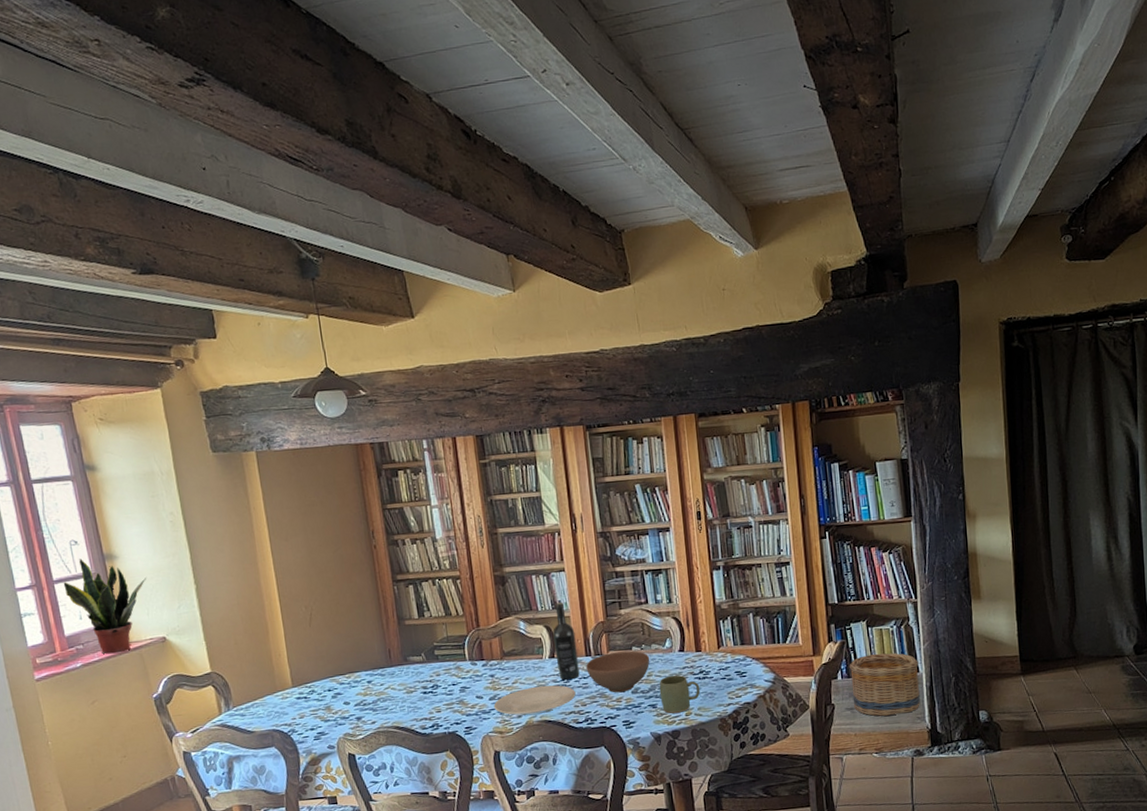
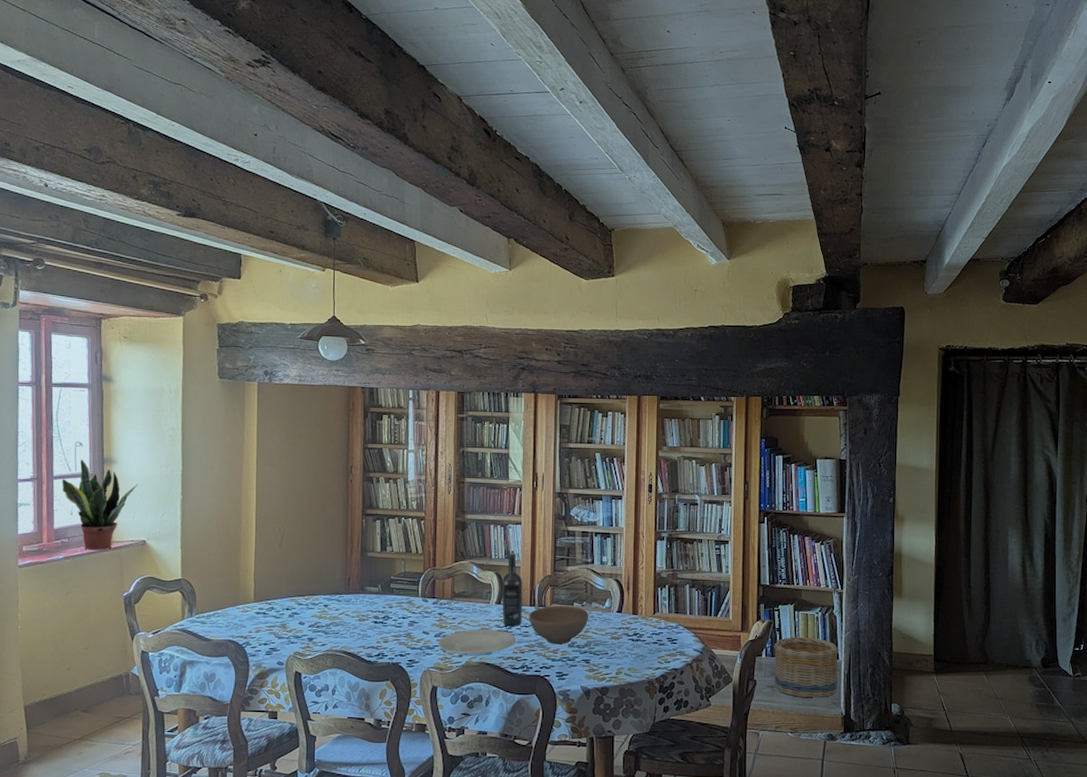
mug: present [659,675,701,714] -> none [594,634,633,670]

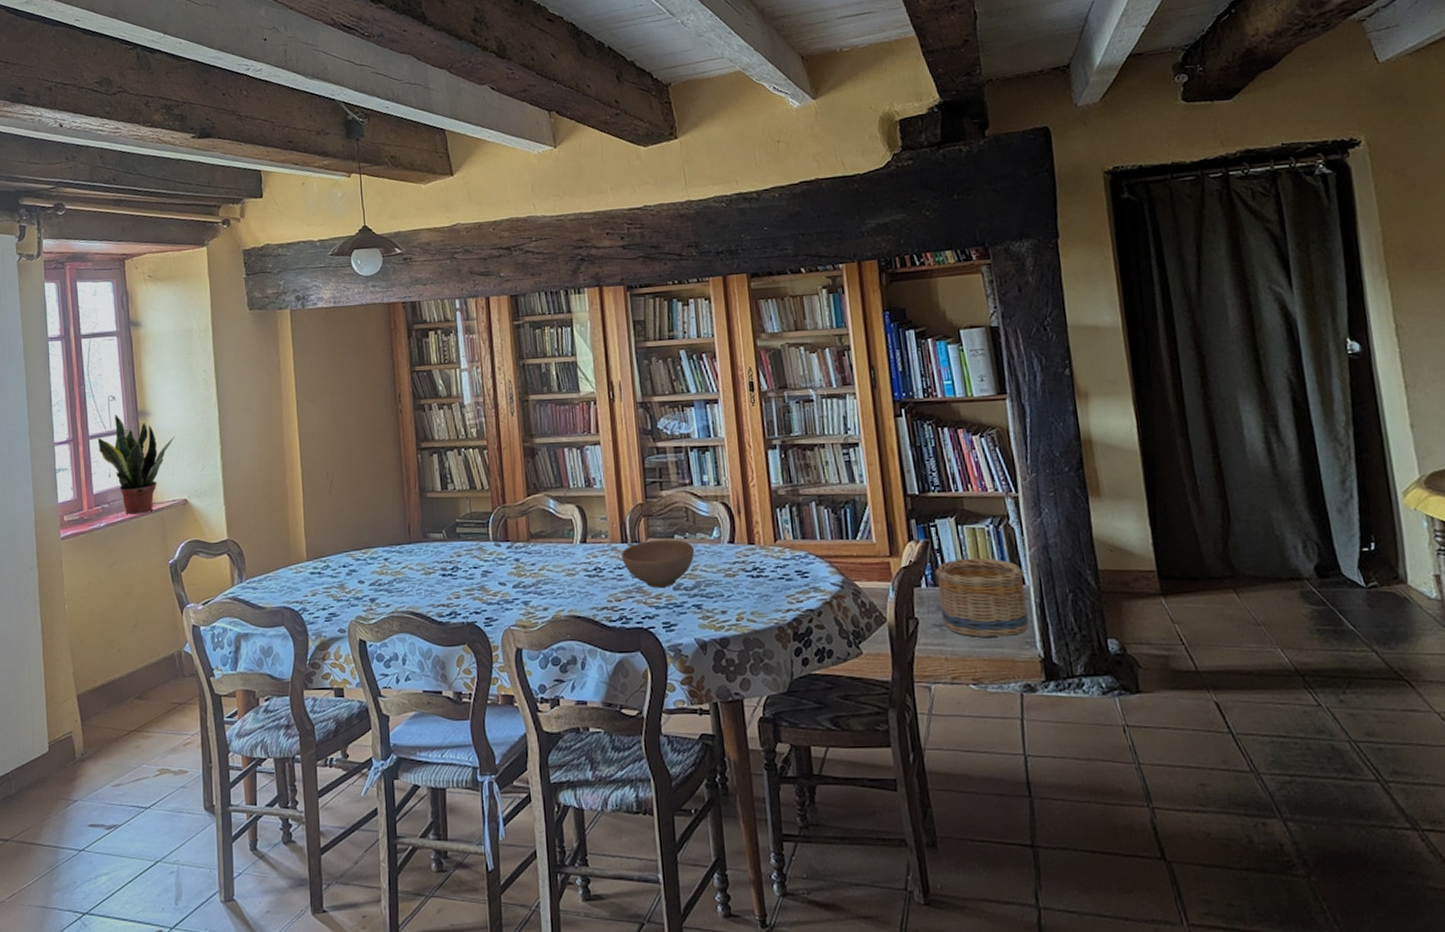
plate: present [438,629,516,656] -> none [517,574,609,609]
wine bottle: present [501,553,523,626] -> none [584,479,614,569]

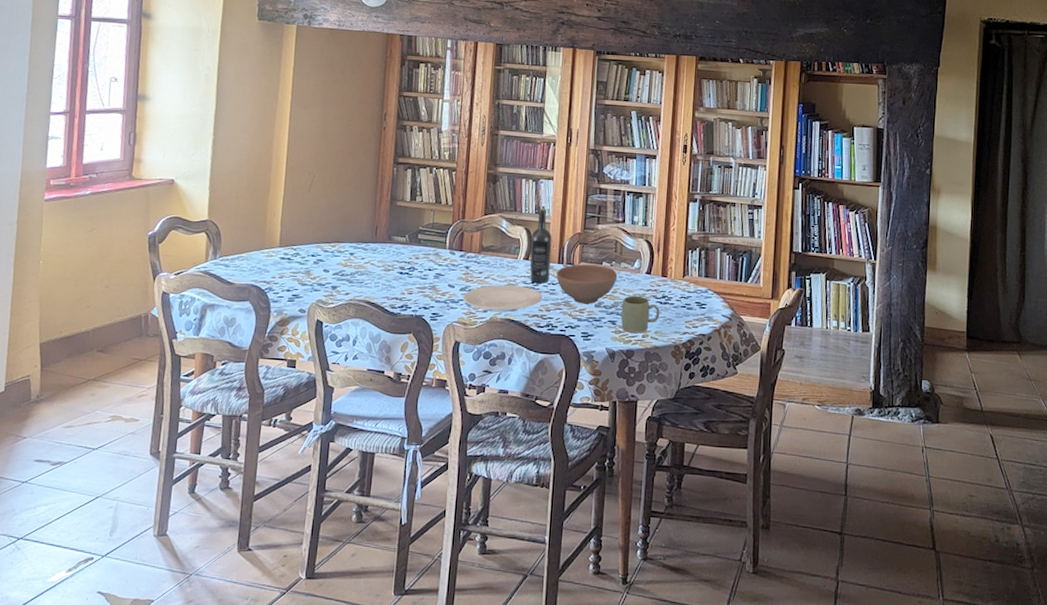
potted plant: present [98,415,176,515] -> none [94,95,171,188]
plate: none [517,574,609,609] -> present [463,284,542,313]
wine bottle: none [584,479,614,569] -> present [530,208,552,283]
mug: none [705,570,754,617] -> present [621,295,660,333]
basket: present [935,558,1029,638] -> none [802,307,870,371]

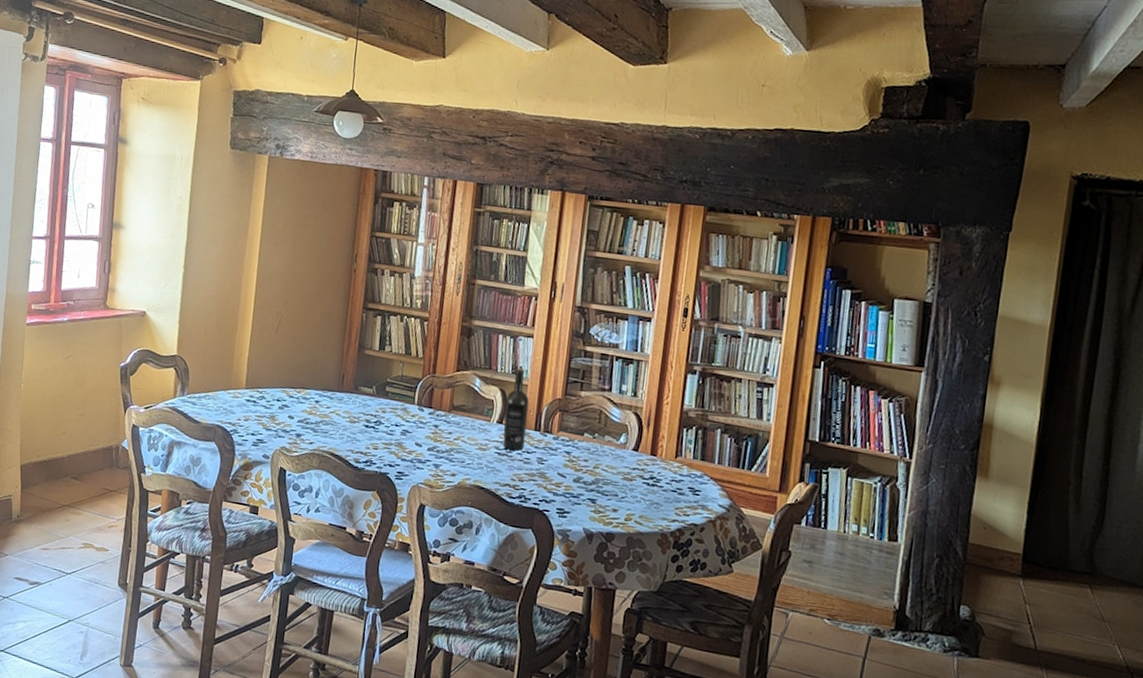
plate: present [463,284,542,313] -> none [430,447,516,479]
bowl: present [556,264,618,304] -> none [532,433,601,478]
mug: present [621,295,660,333] -> none [601,473,647,516]

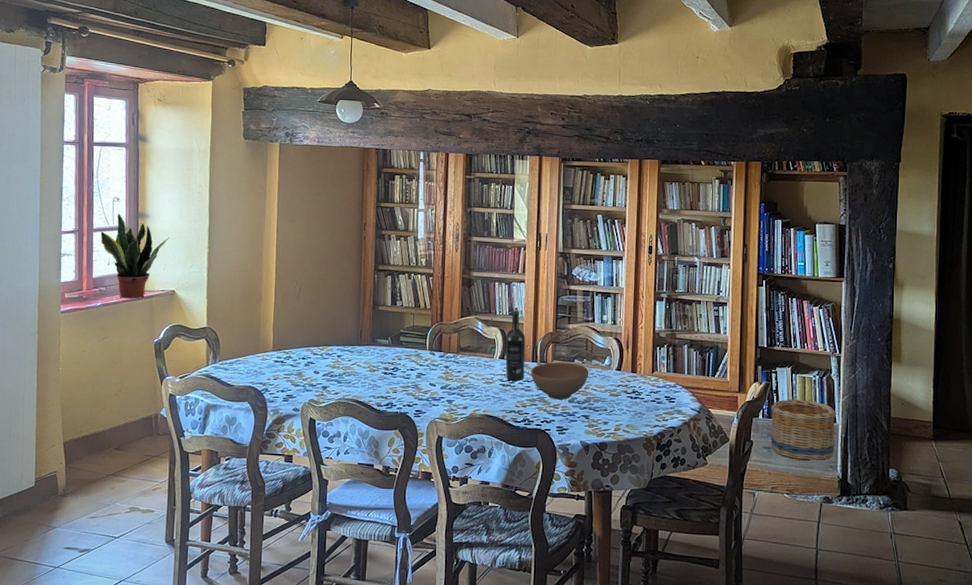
potted plant: none [72,222,144,318] -> present [100,214,170,299]
bowl: none [532,433,601,478] -> present [531,362,589,400]
basket: none [812,506,899,585] -> present [770,399,836,460]

